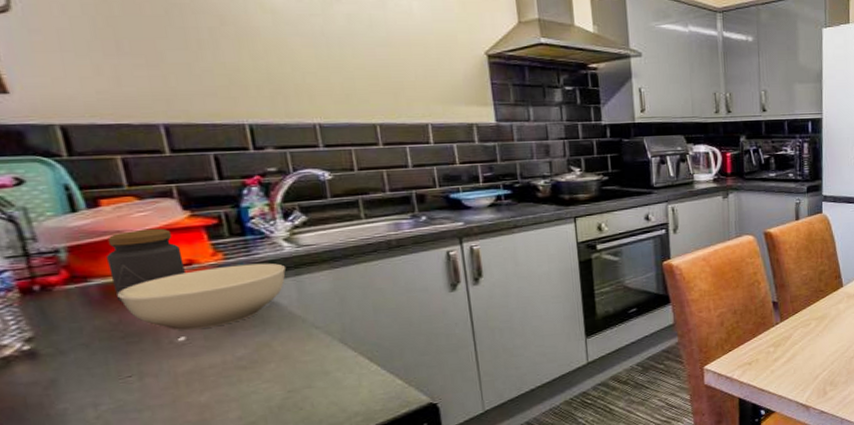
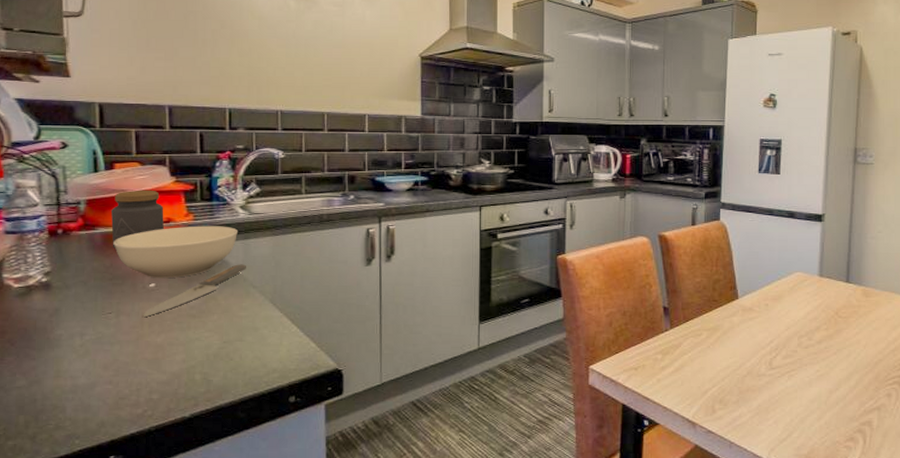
kitchen knife: none [175,303,303,377] -> present [143,264,246,318]

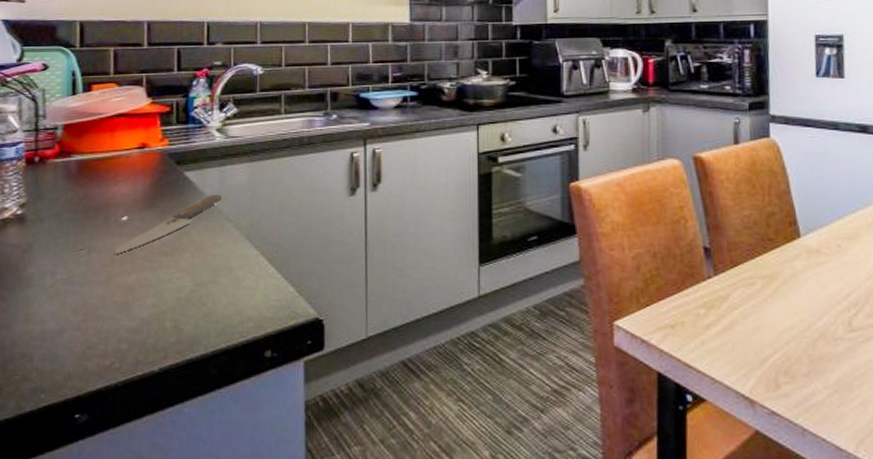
jar: present [110,190,164,248] -> none [86,112,139,177]
bowl: present [113,226,239,279] -> none [88,151,214,211]

